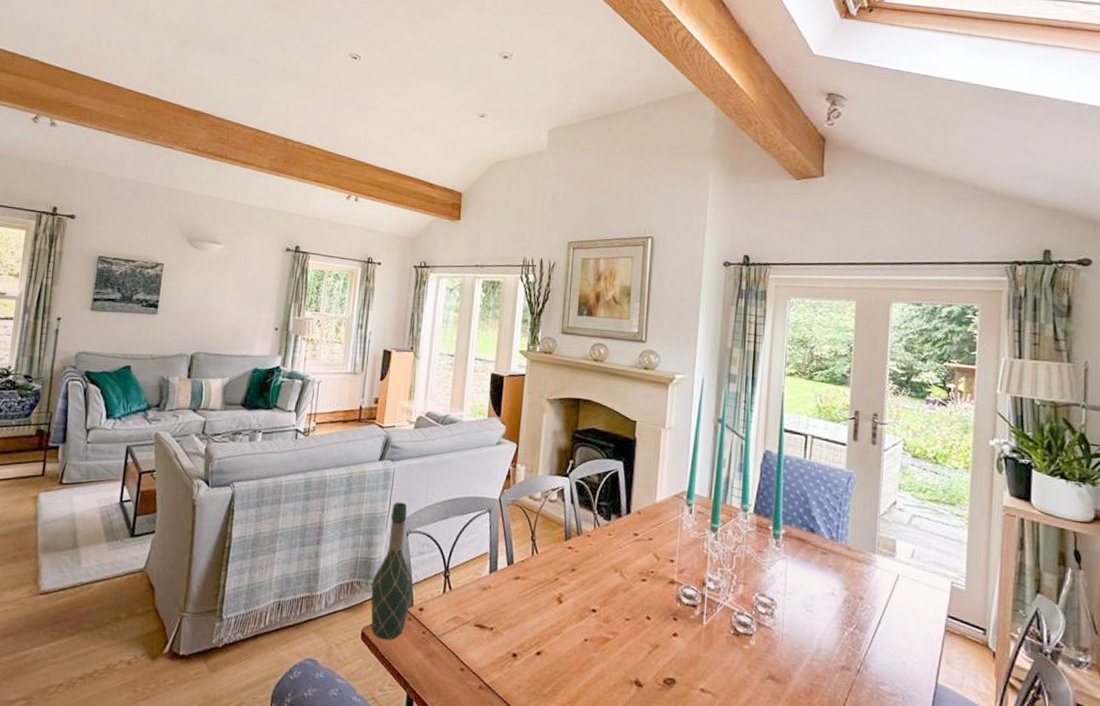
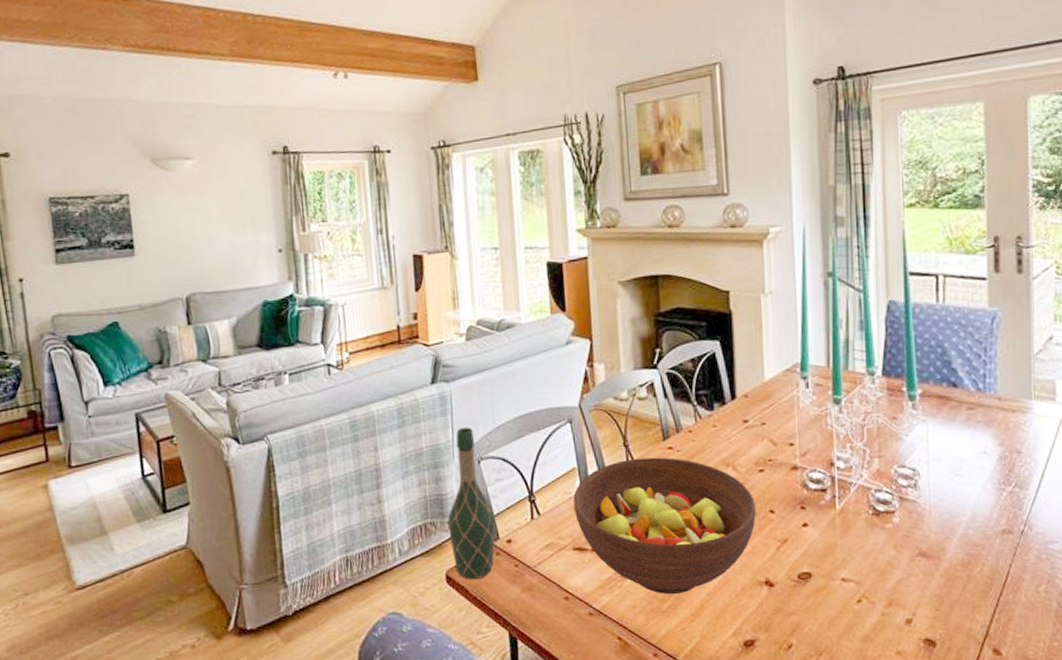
fruit bowl: none [481,552,635,681] -> present [573,457,756,595]

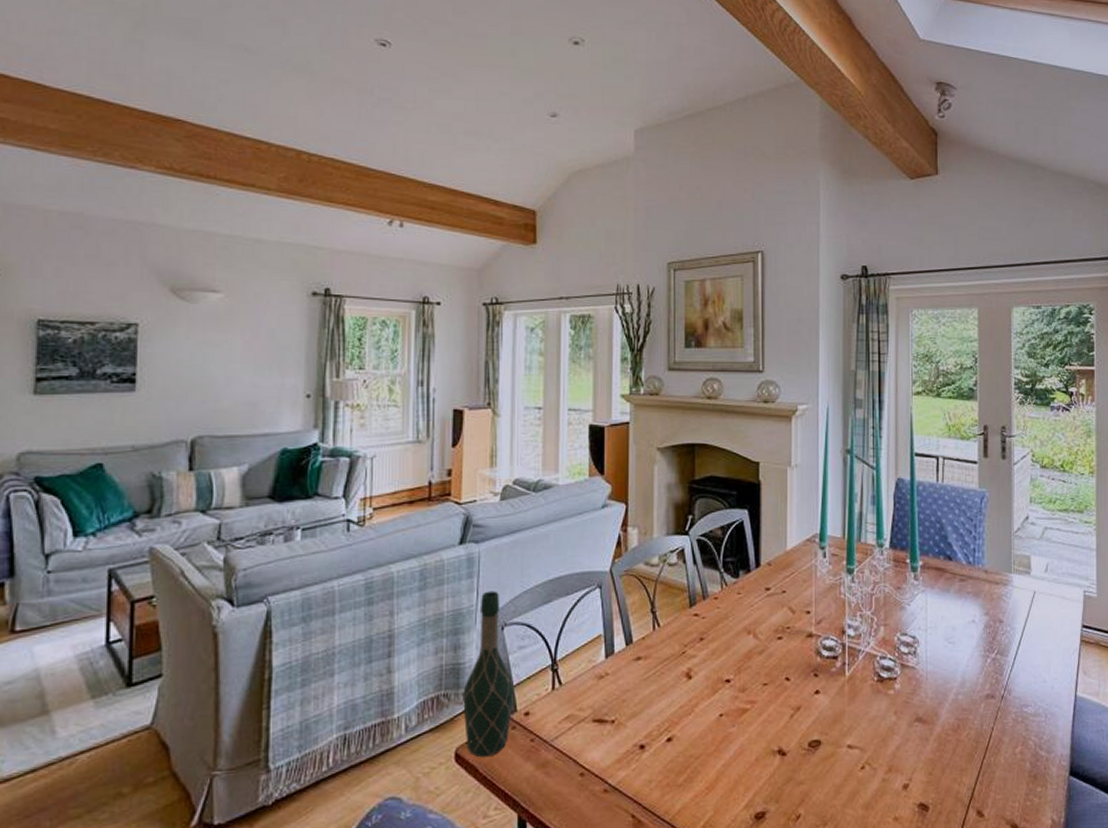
fruit bowl: present [573,457,756,595] -> none [597,624,773,767]

